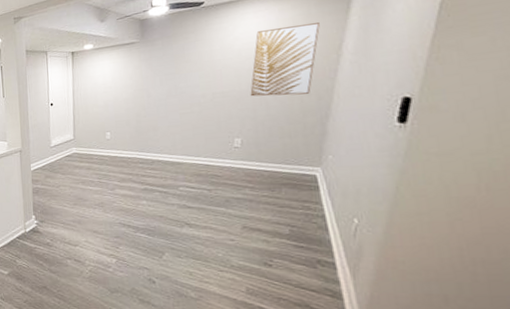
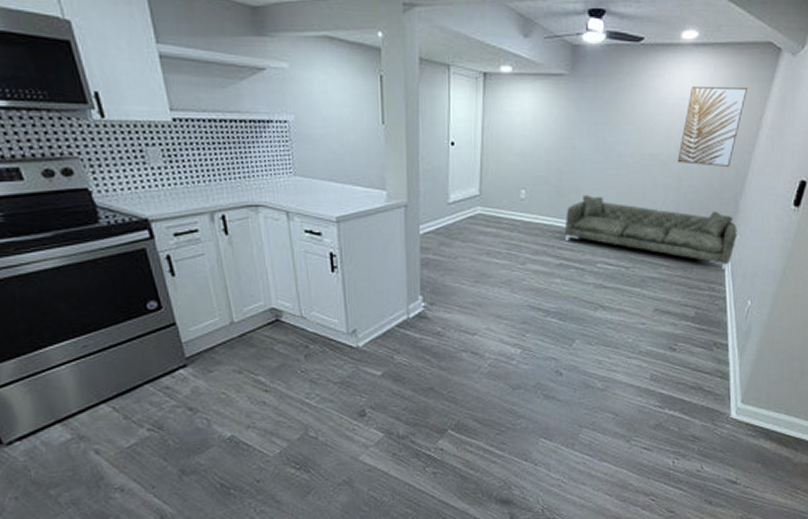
sofa: none [146,131,329,189] -> present [564,194,737,269]

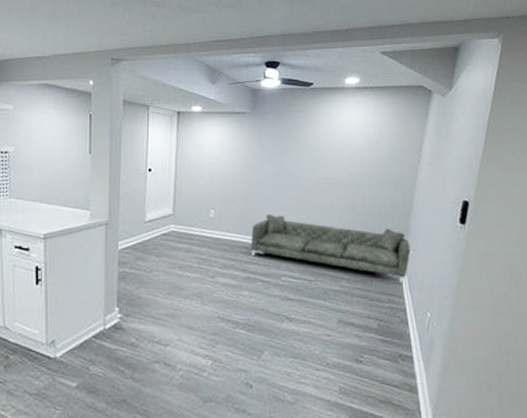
wall art: present [677,87,747,167] -> none [349,122,406,189]

